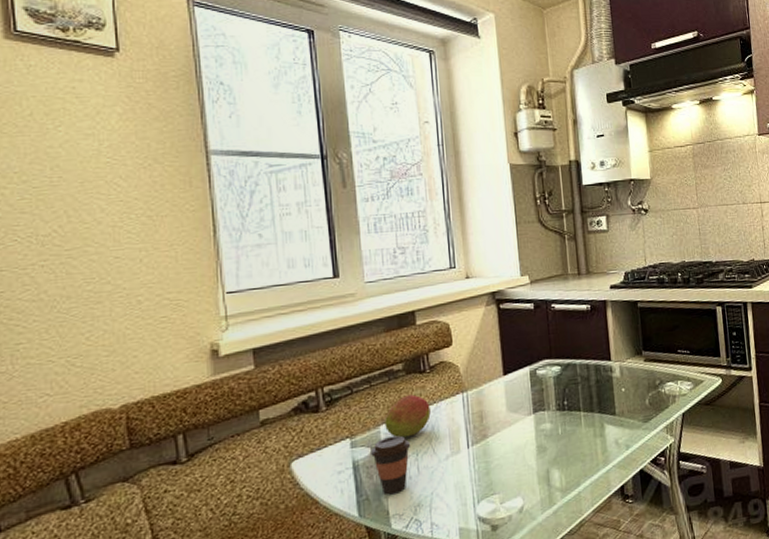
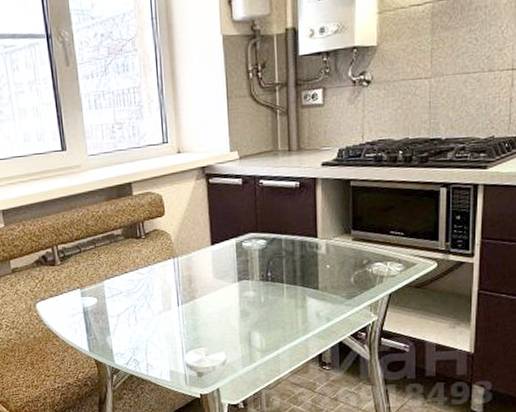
coffee cup: present [371,435,411,495] -> none [97,290,130,337]
fruit: present [385,394,431,438] -> none [107,257,146,293]

